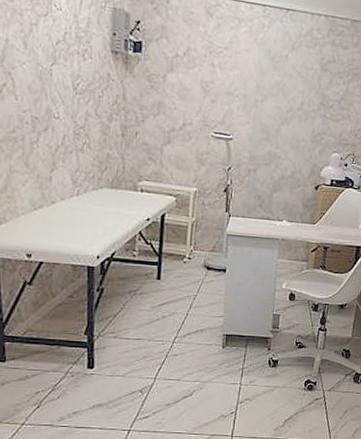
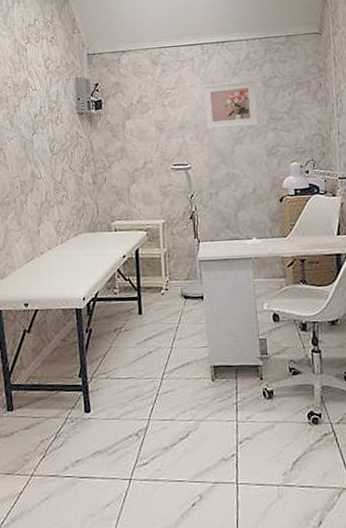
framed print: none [254,51,314,109] -> present [202,79,259,130]

